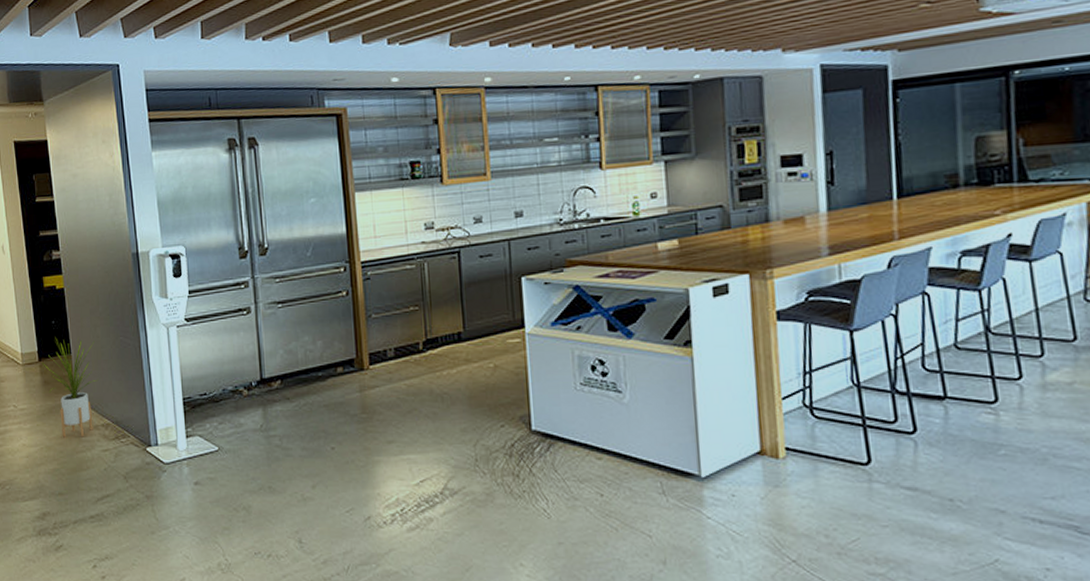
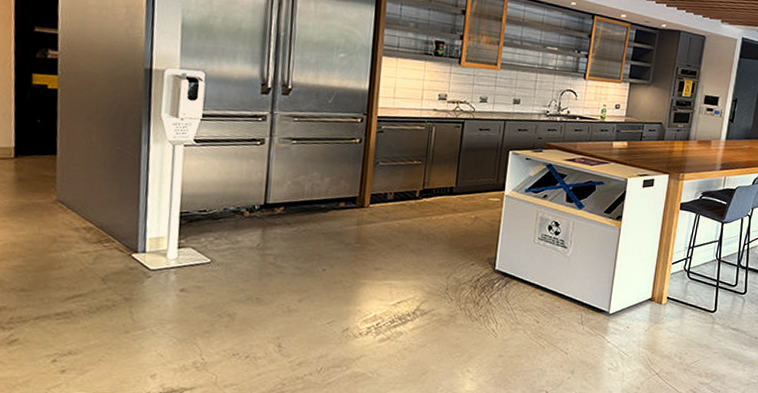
house plant: present [41,336,99,438] -> none [18,136,87,238]

